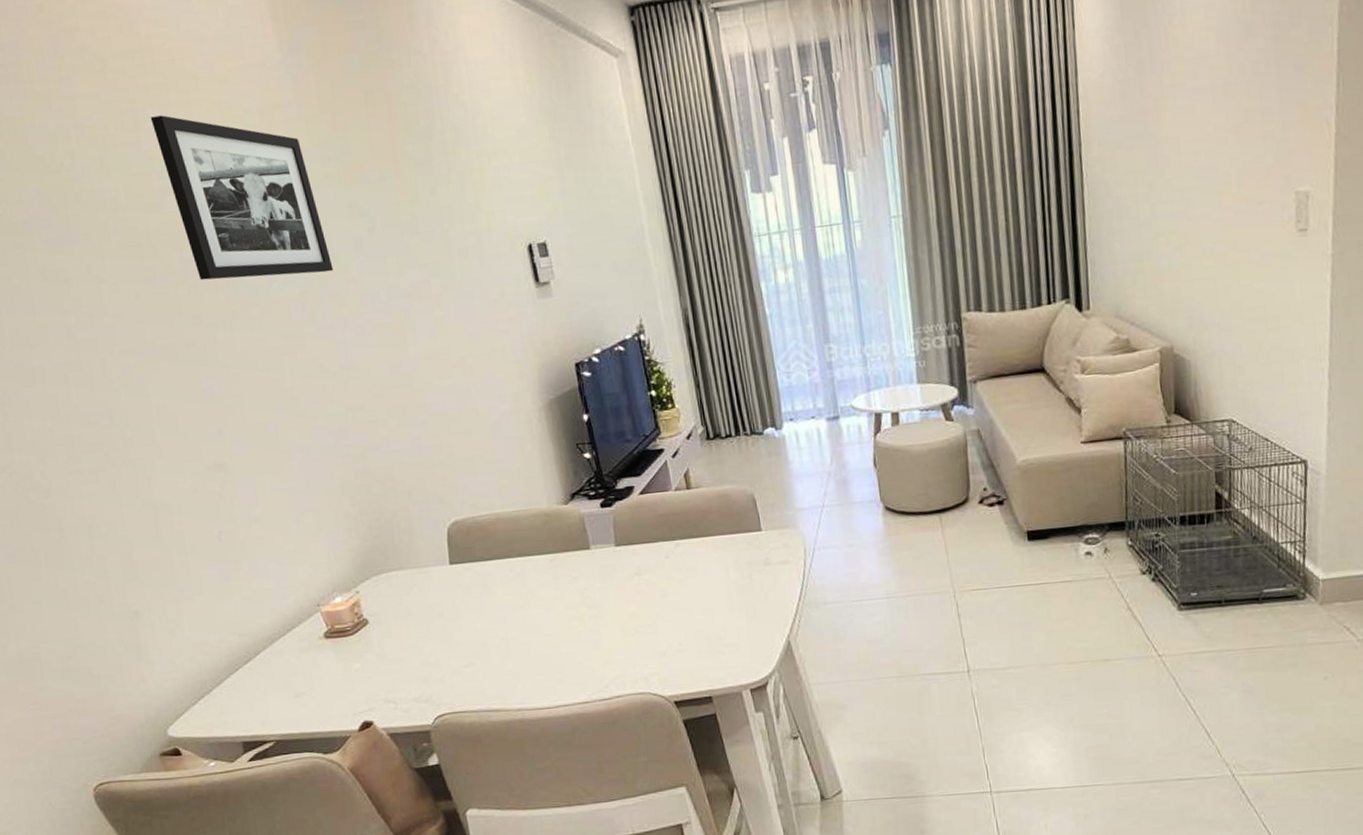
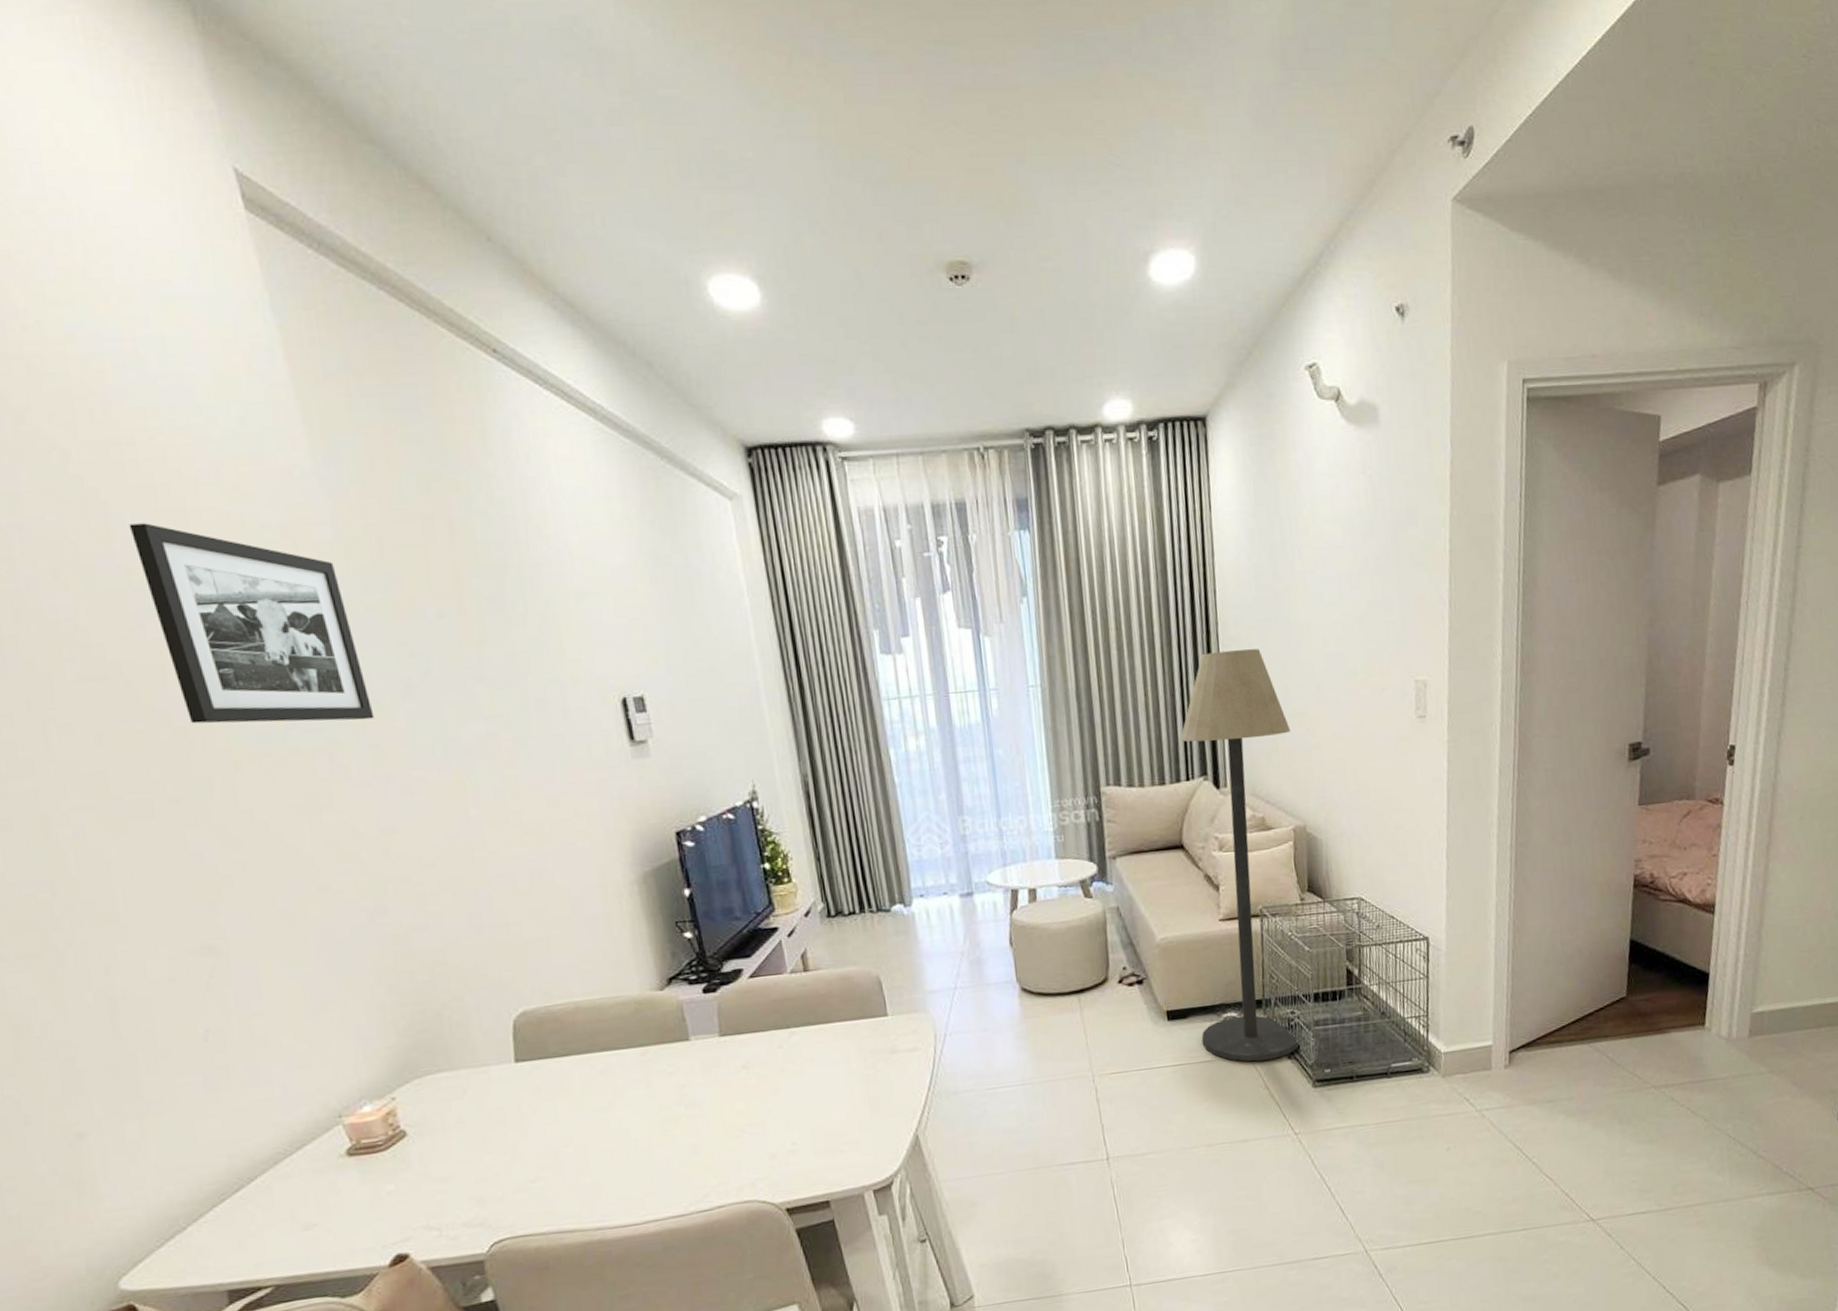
floor lamp: none [1041,168,1166,583] -> present [1180,649,1301,1062]

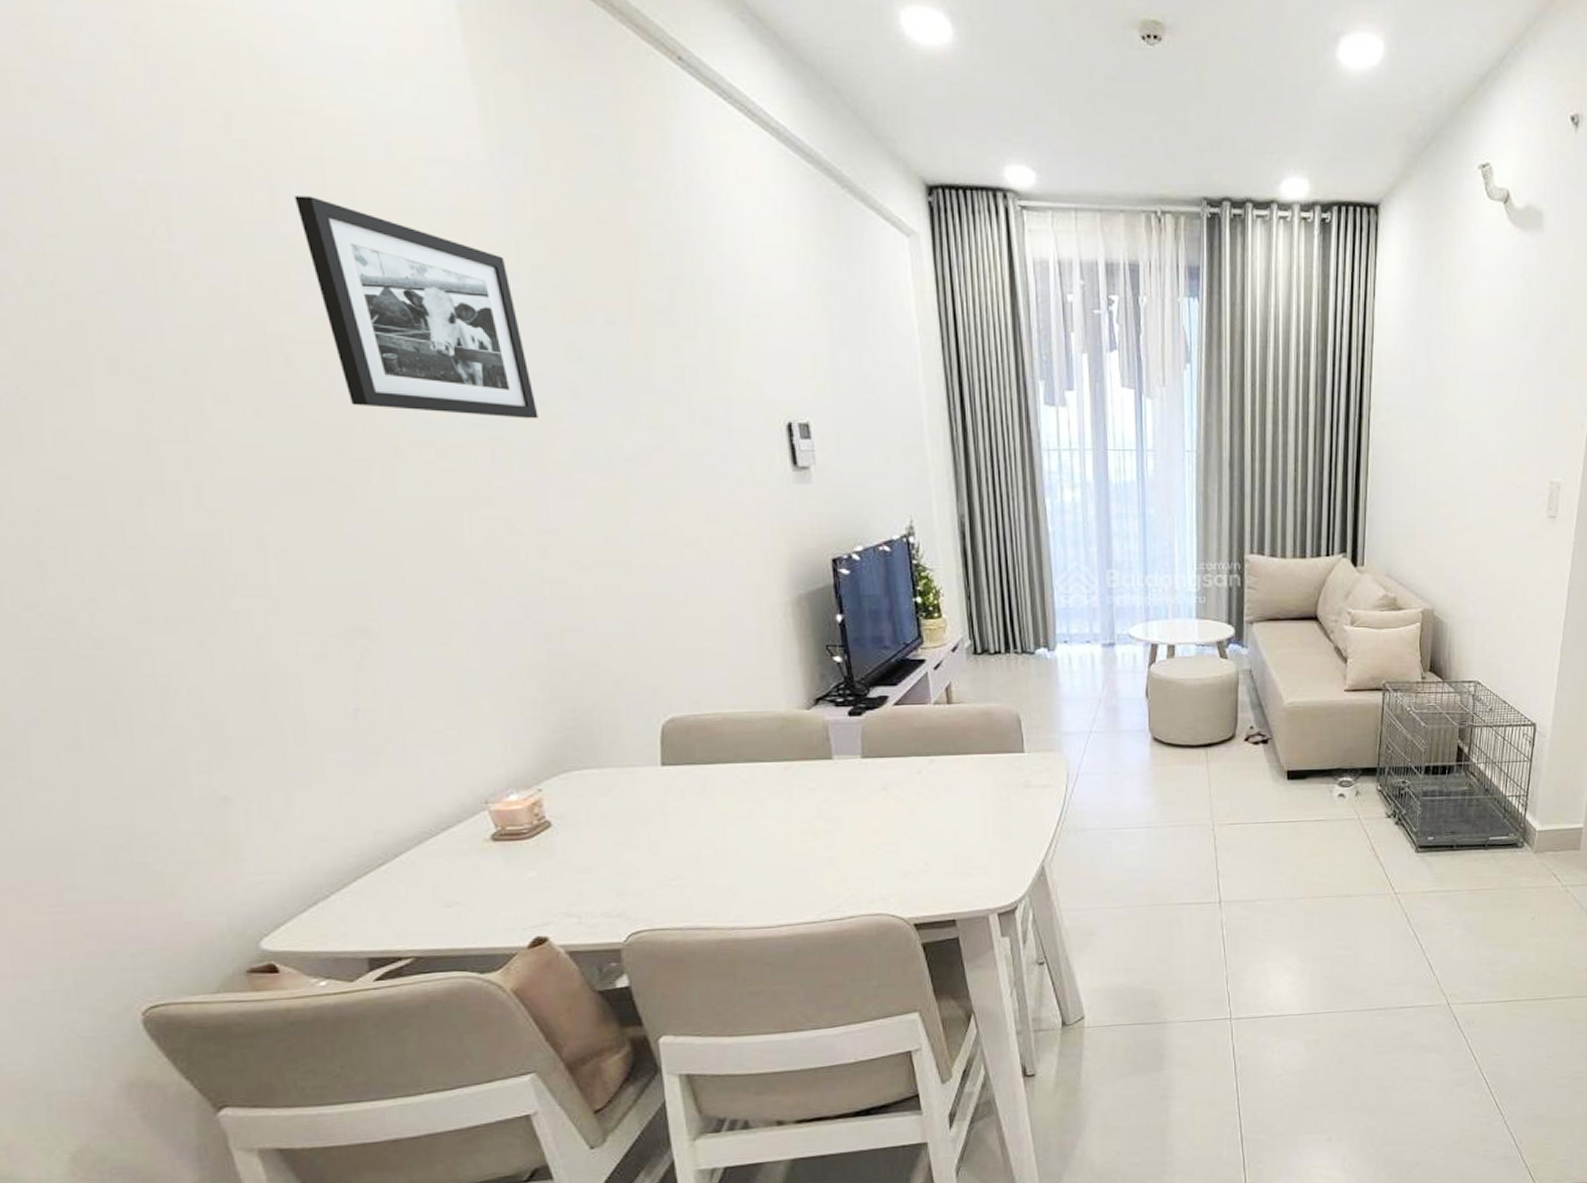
floor lamp: present [1180,649,1301,1062] -> none [1317,436,1429,824]

